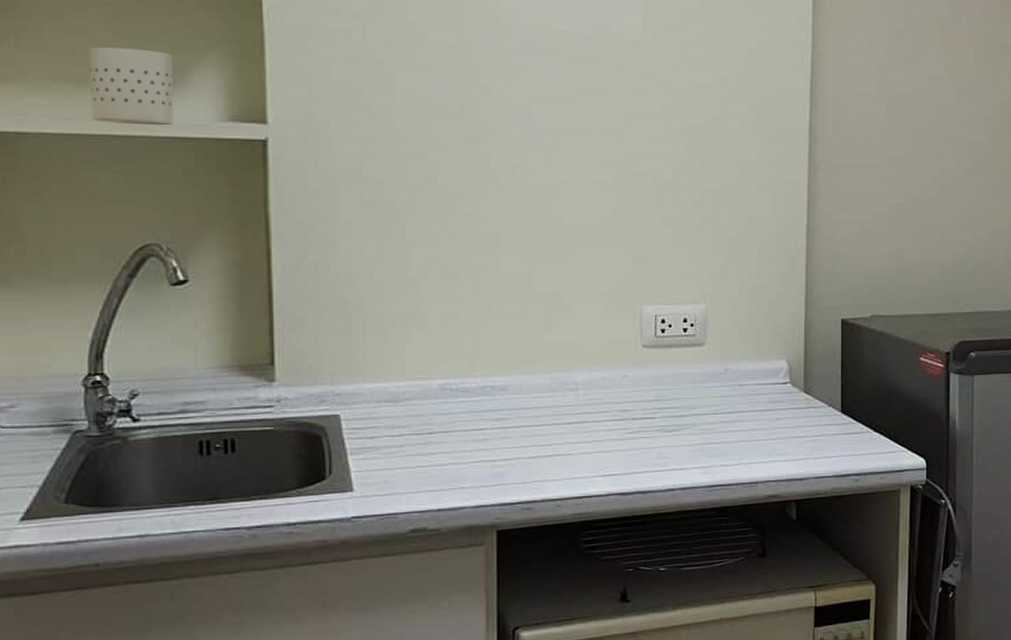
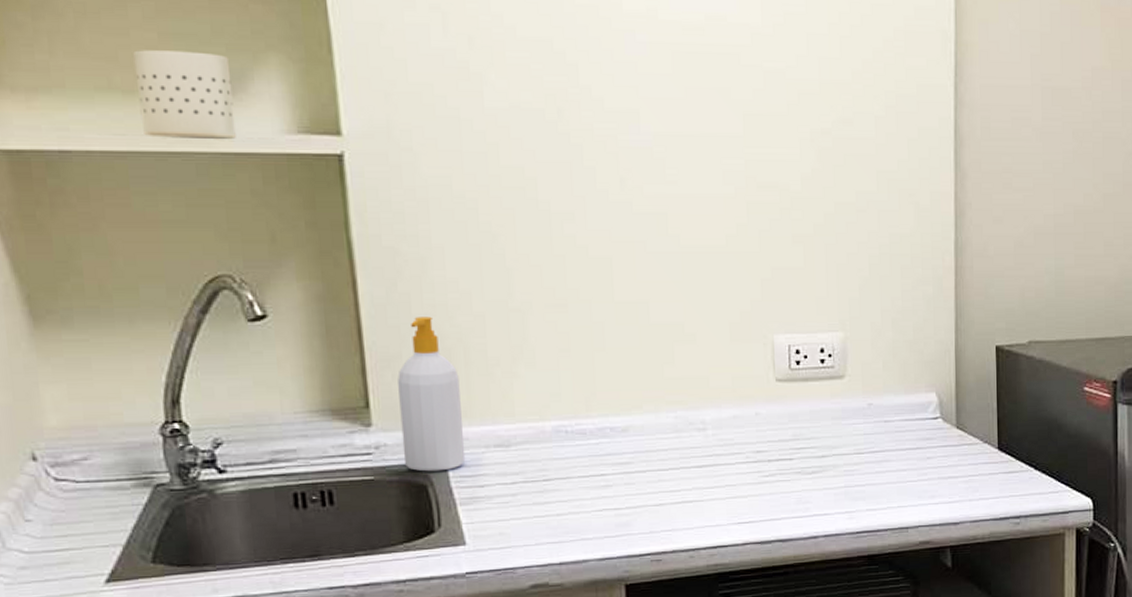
soap bottle: none [302,284,358,424] -> present [398,316,466,472]

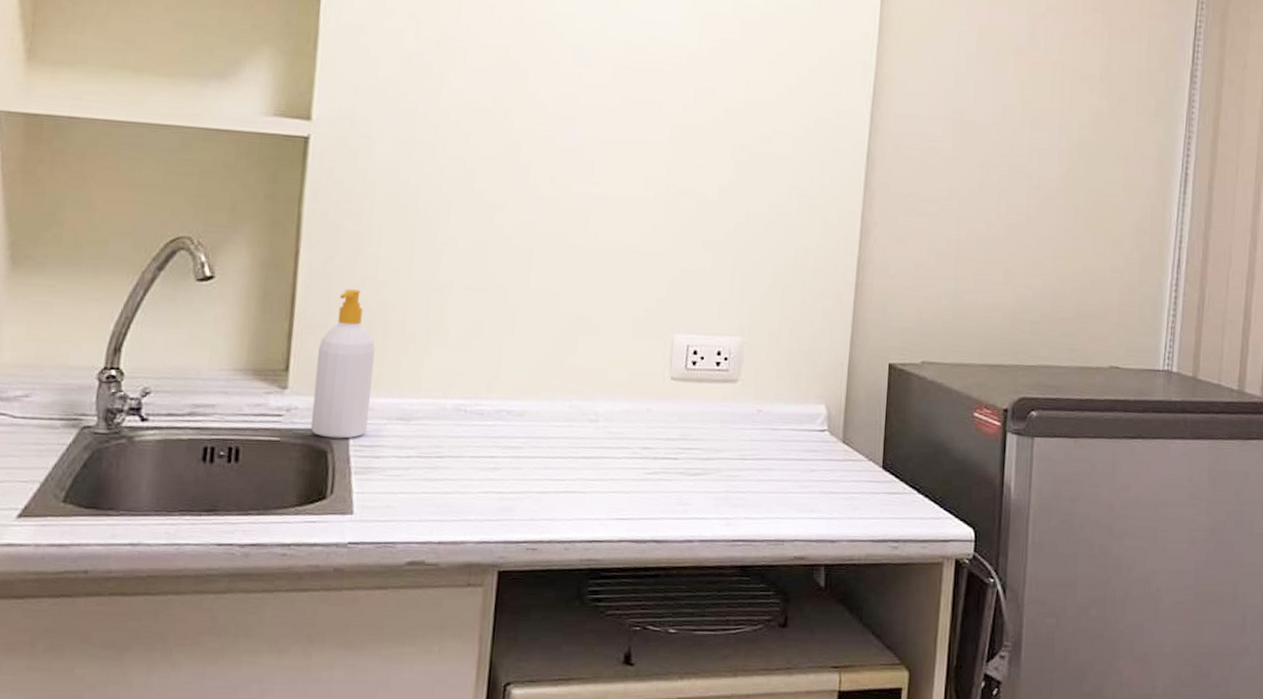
mug: present [132,50,236,139] -> none [142,36,229,117]

